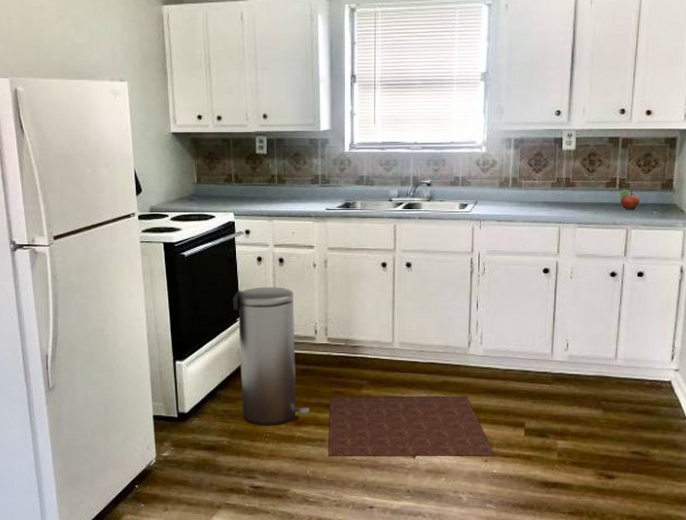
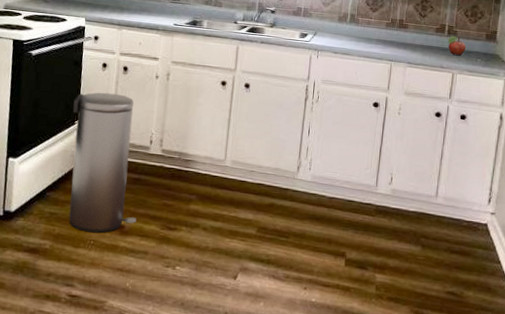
doormat: present [328,396,495,457] -> none [150,209,315,284]

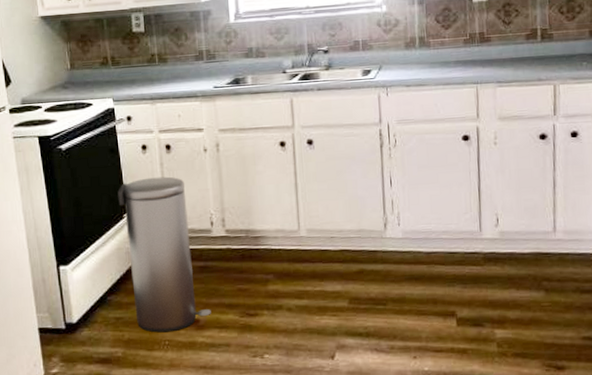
fruit: present [448,35,466,56] -> none [542,39,567,63]

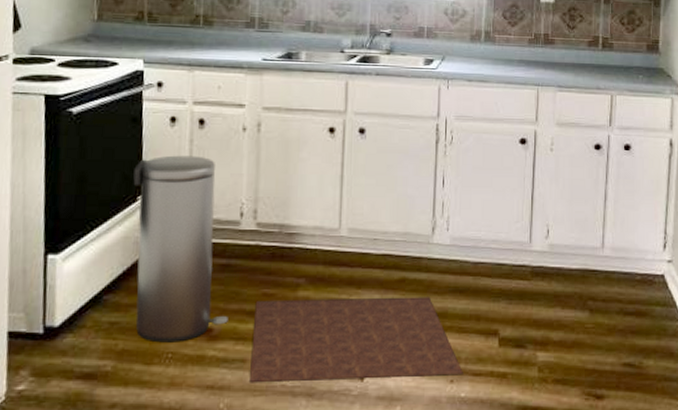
doormat: none [232,285,425,362] -> present [250,297,463,382]

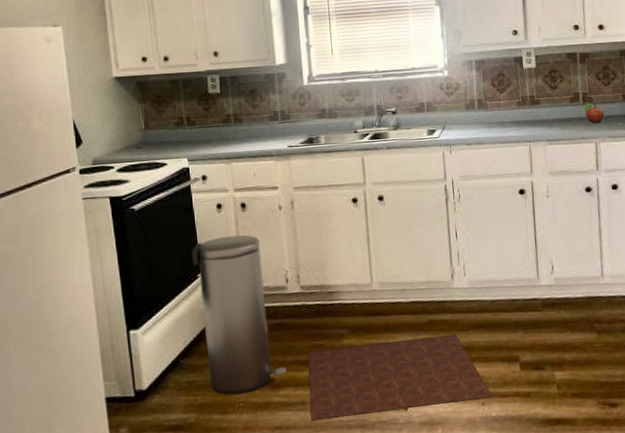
fruit: none [603,49,625,74] -> present [584,102,605,124]

